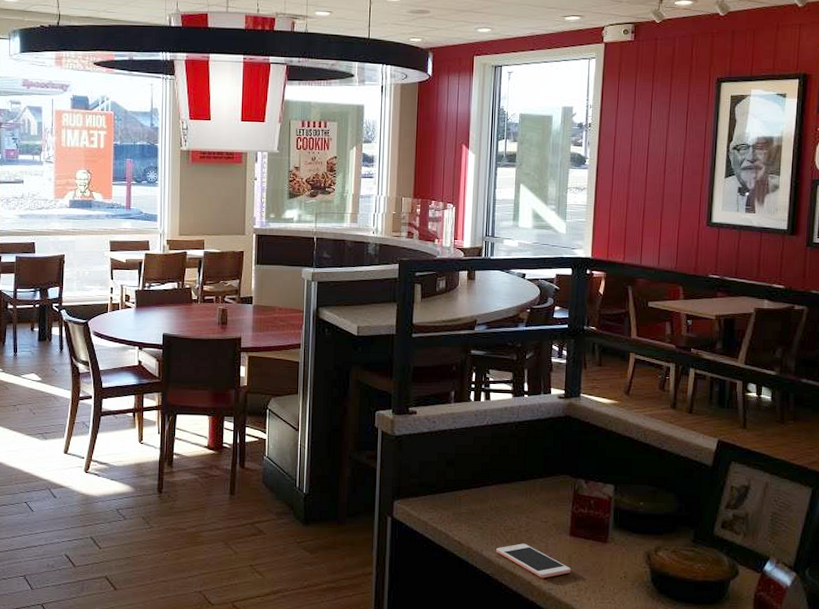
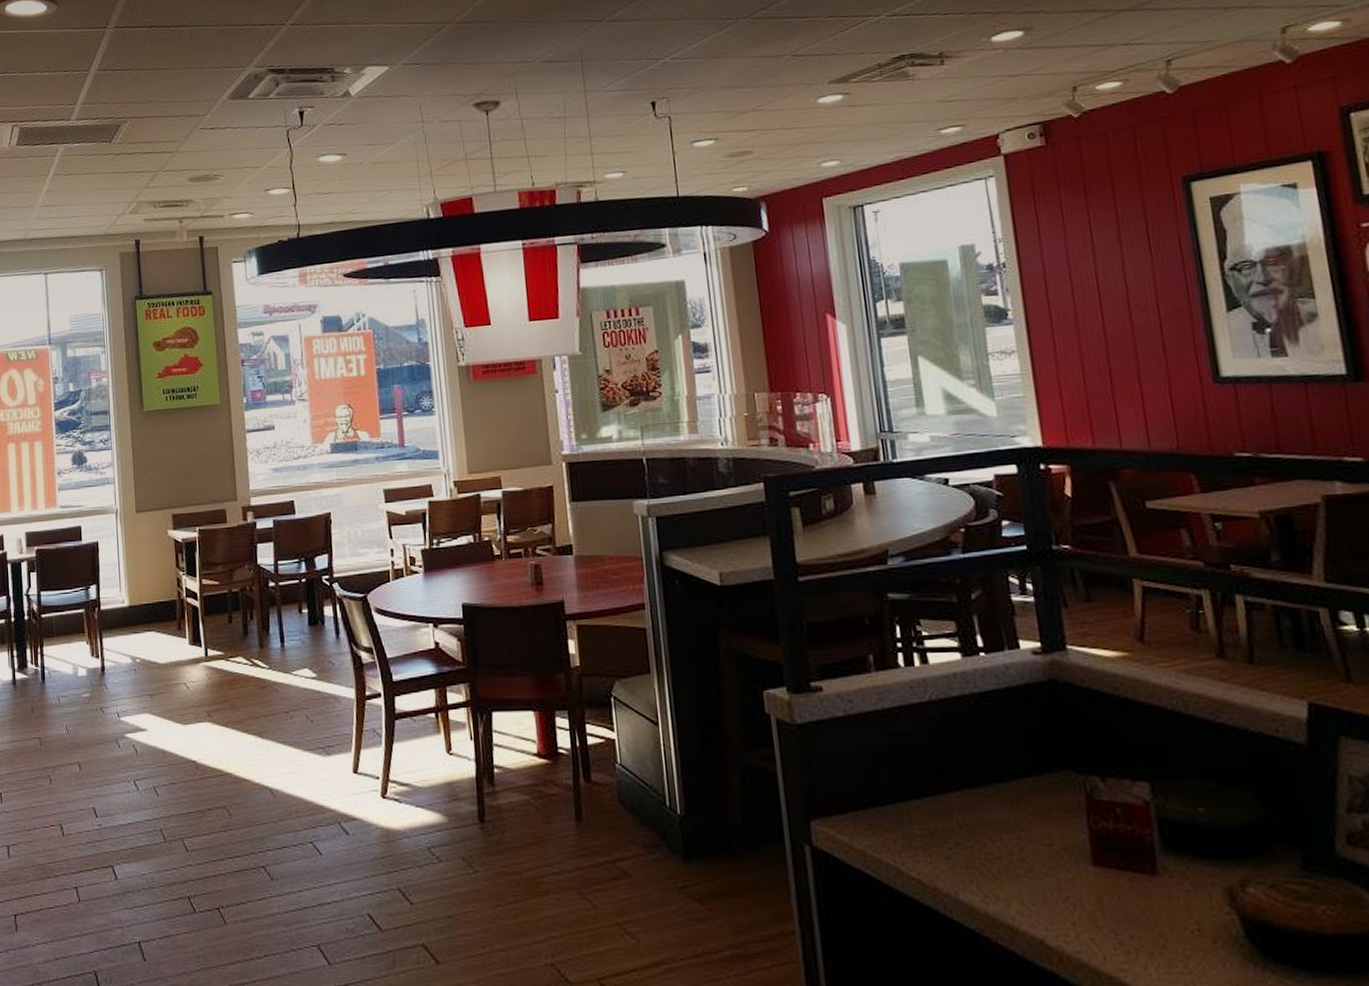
cell phone: present [496,543,571,578] -> none [979,880,1107,935]

